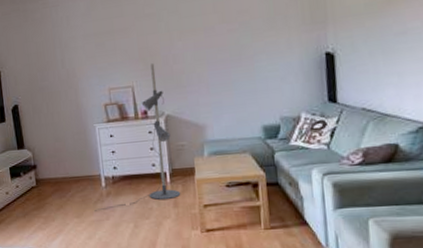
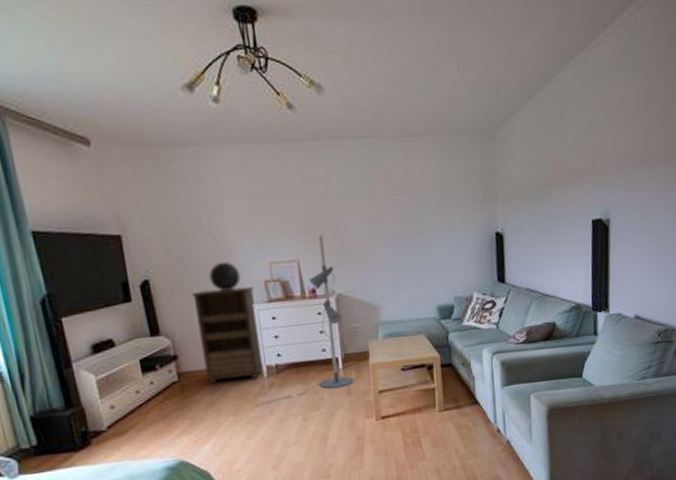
bookshelf: none [48,109,102,189] -> present [192,286,264,383]
decorative globe: none [61,89,86,114] -> present [209,261,241,292]

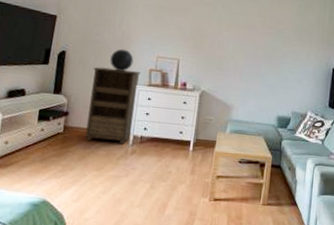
floor lamp: present [255,235,355,406] -> none [115,44,204,167]

